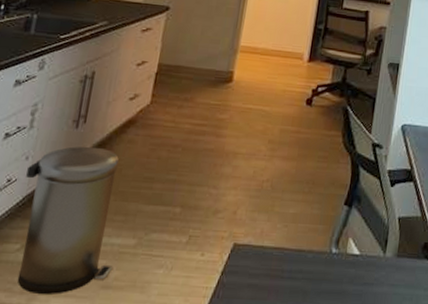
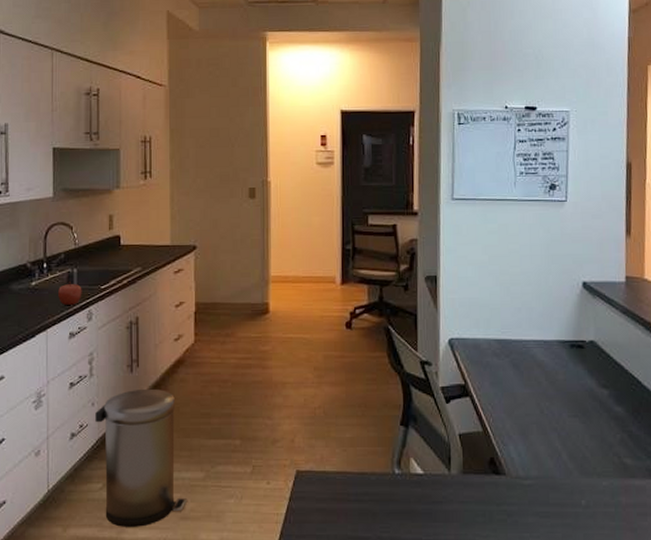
fruit: none [10,27,39,53] -> present [57,282,82,306]

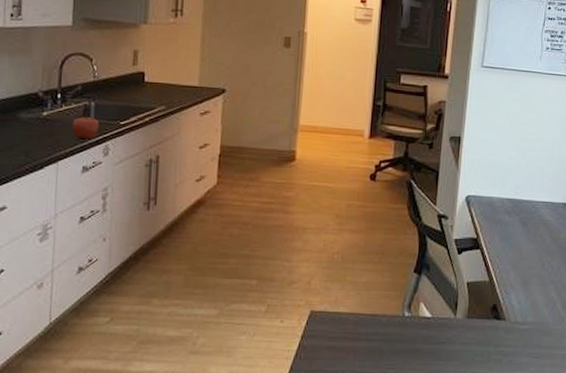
pedal bin: present [95,388,188,527] -> none [106,226,199,360]

